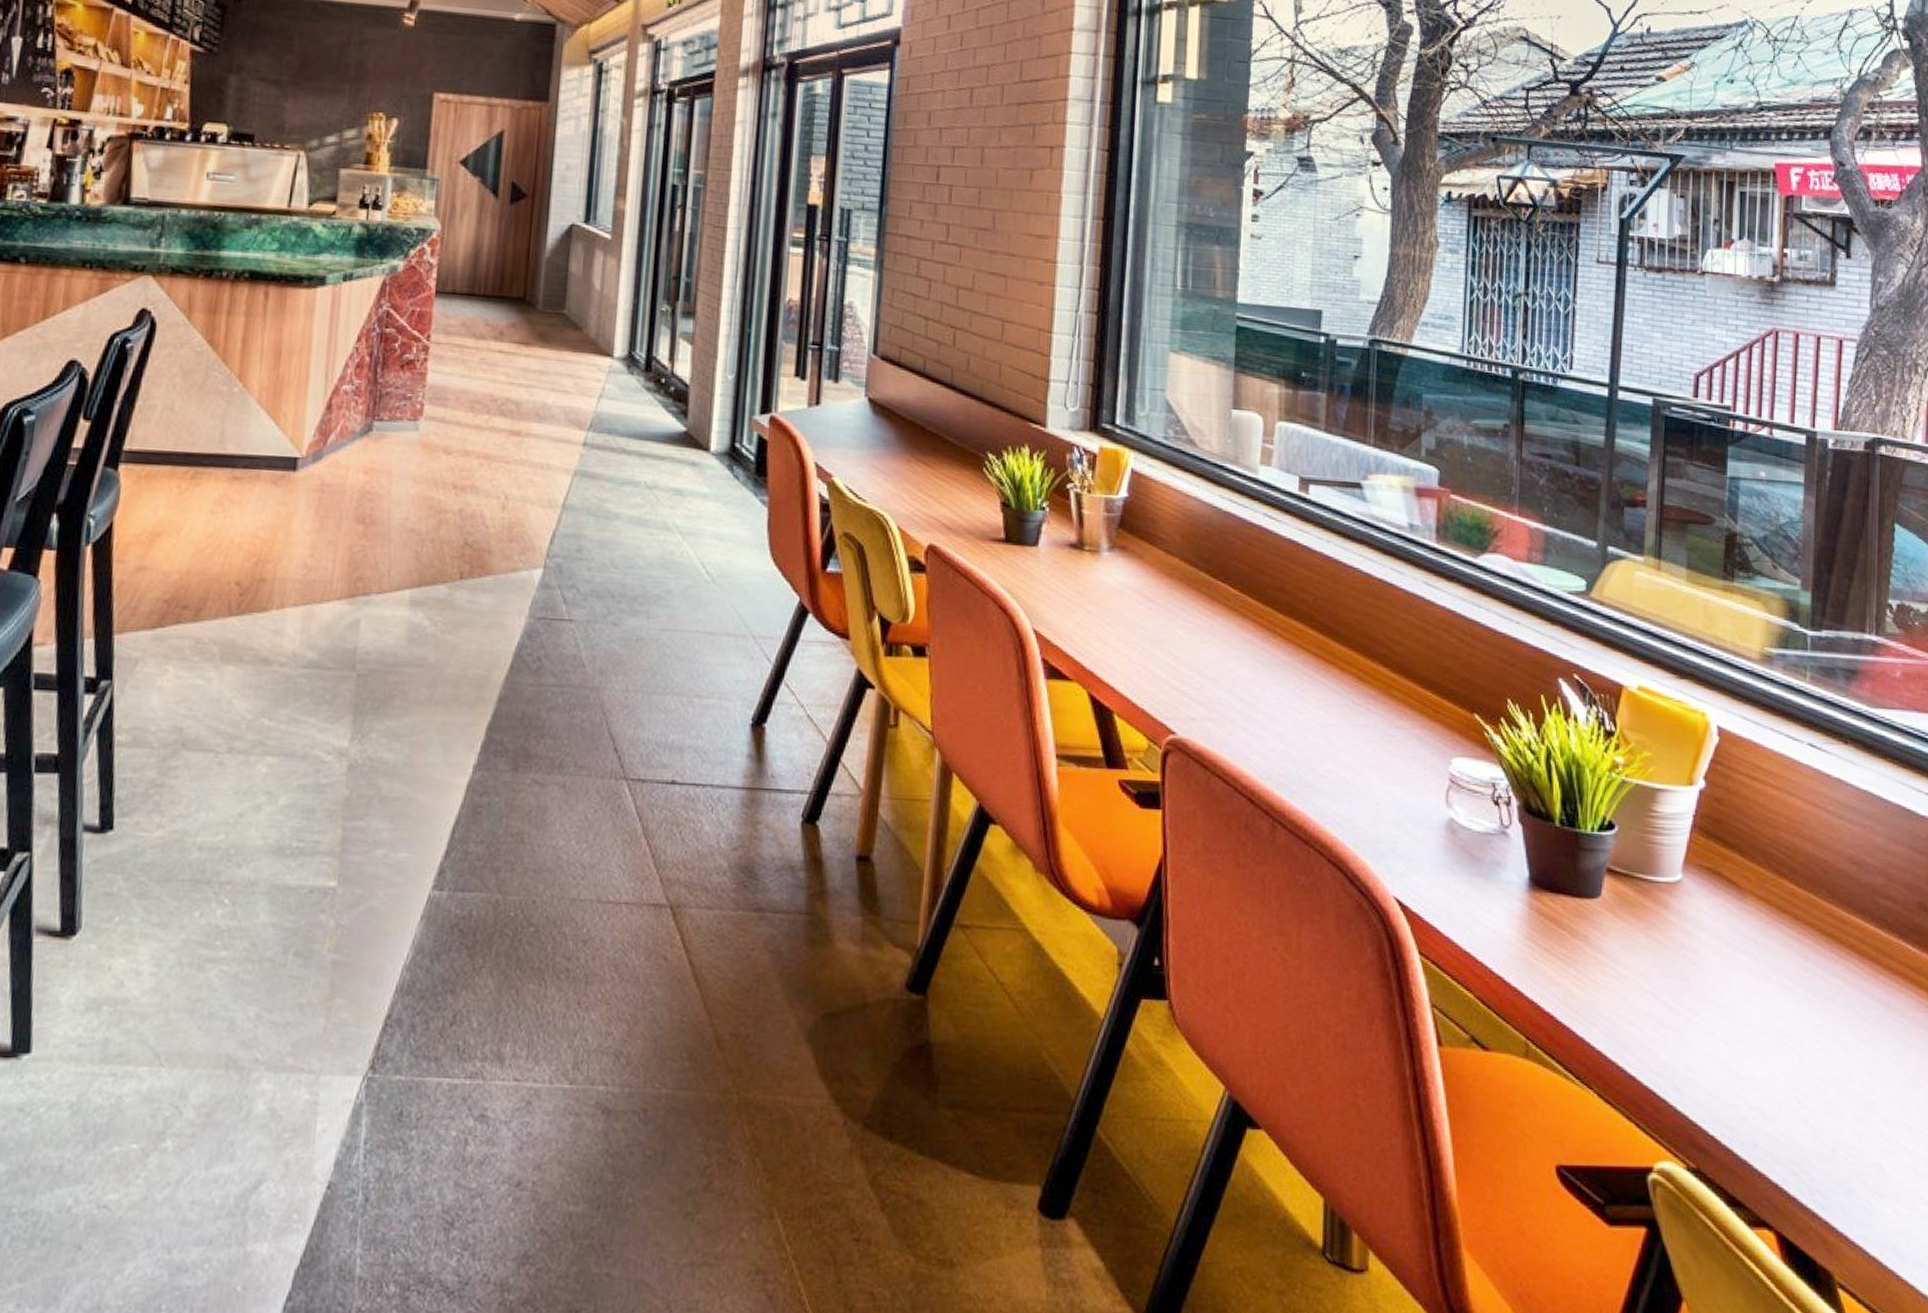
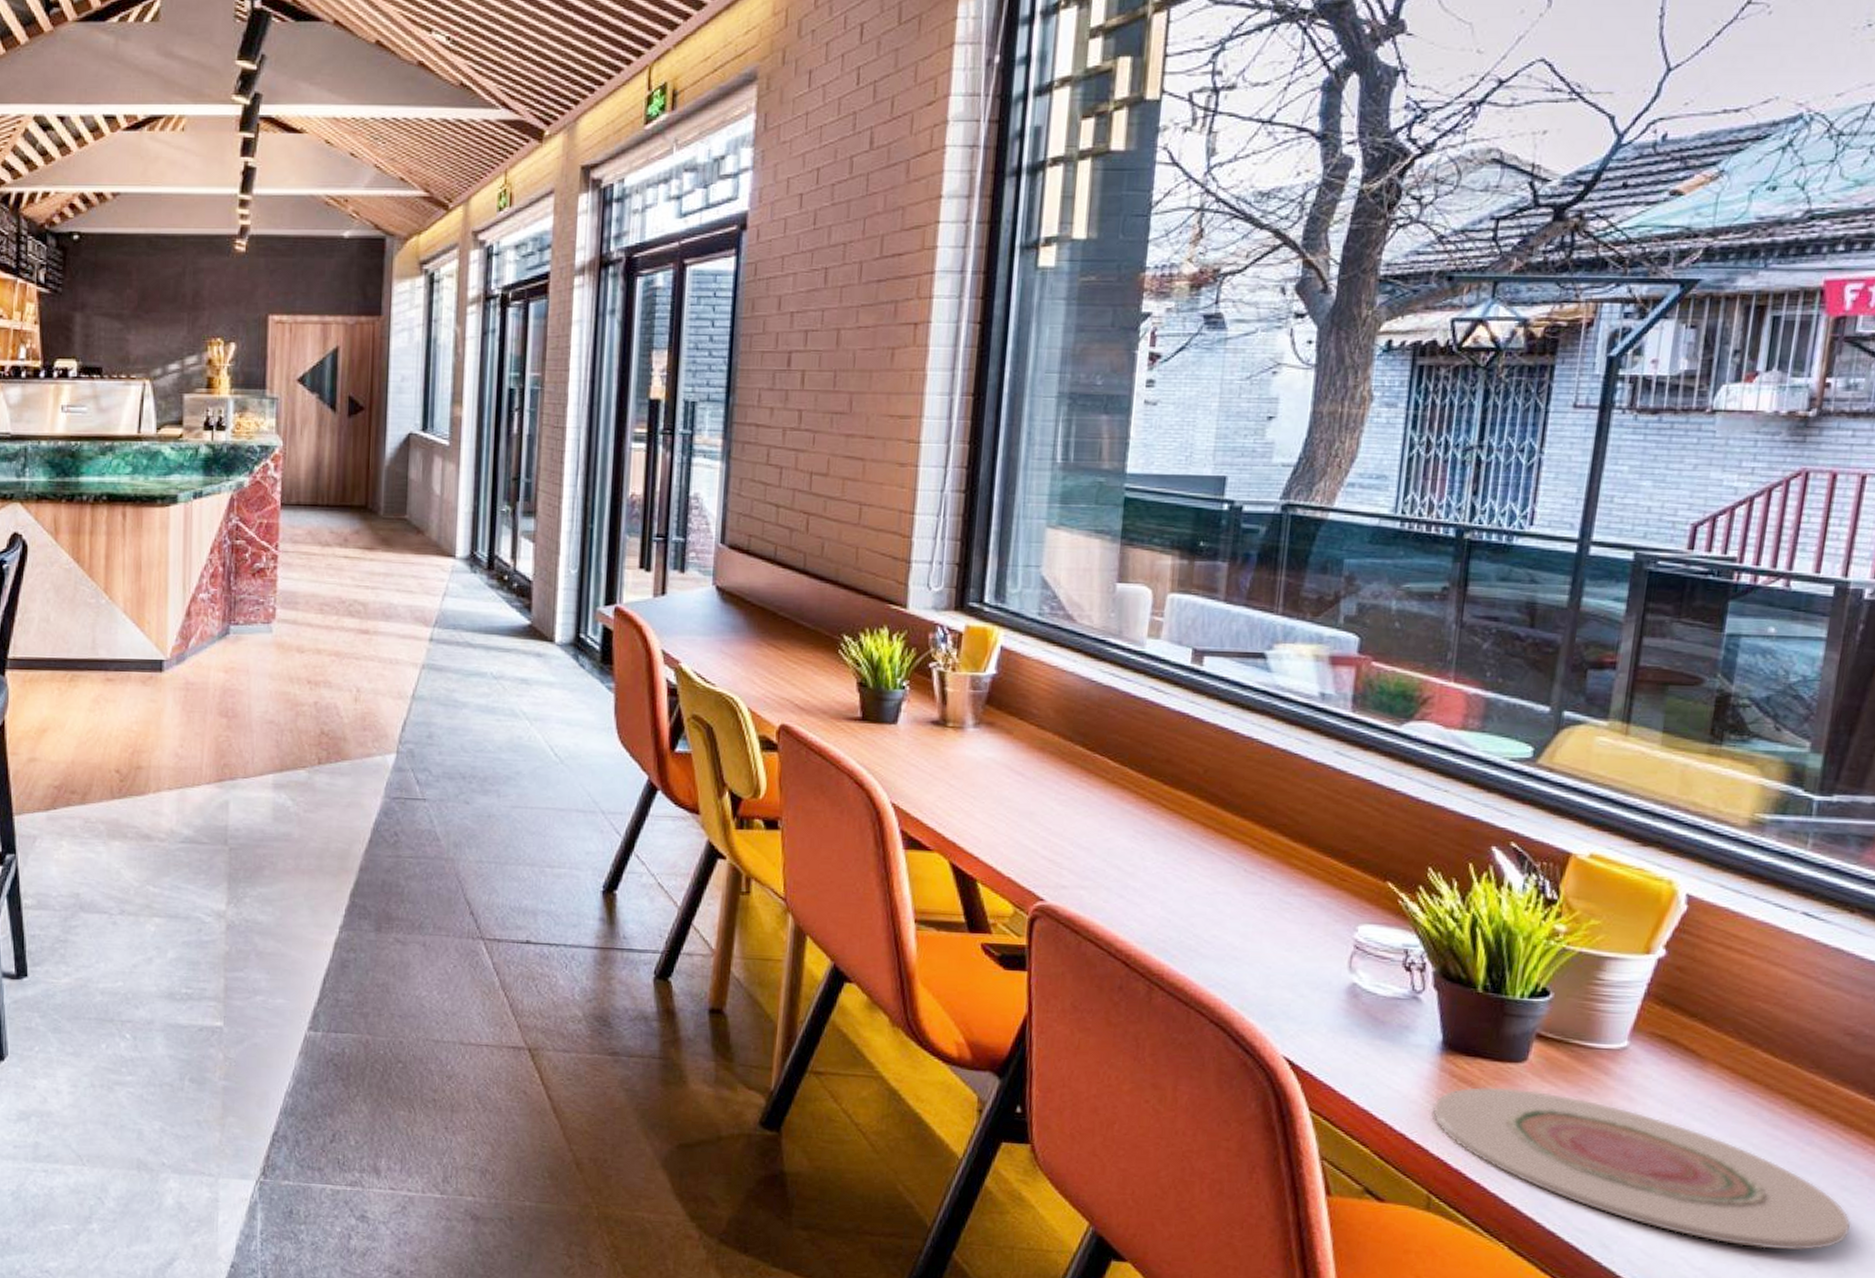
plate: none [1525,924,1873,1086] -> present [1433,1086,1852,1251]

